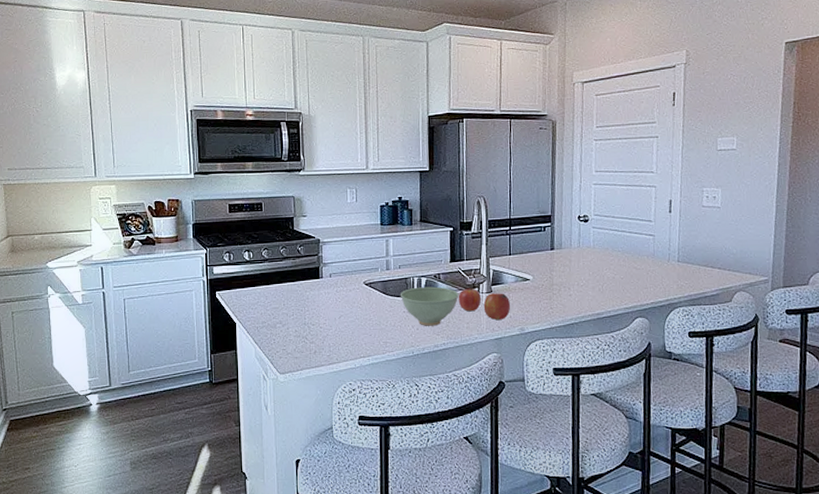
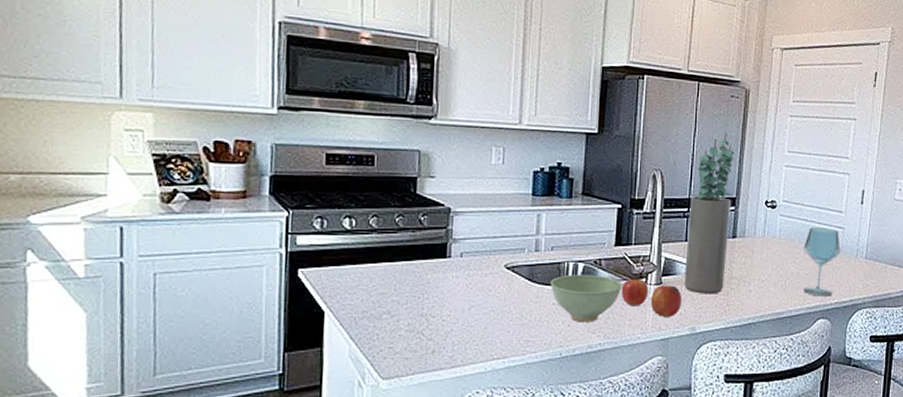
vase: none [510,160,548,299] -> present [684,133,735,294]
wine glass: none [617,236,653,298] -> present [804,227,841,296]

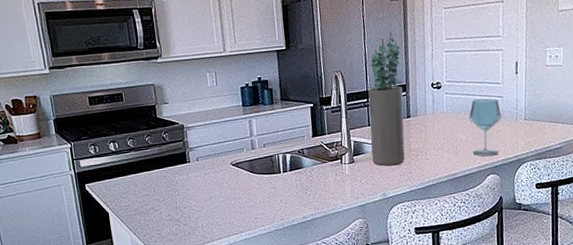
bowl: present [550,274,623,322] -> none [266,161,323,200]
fruit: present [621,276,649,306] -> none [322,159,345,183]
fruit: present [650,285,682,317] -> none [347,162,373,188]

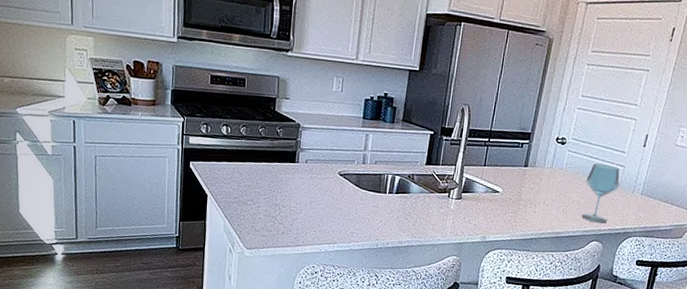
vase: present [368,32,405,166] -> none [480,76,534,212]

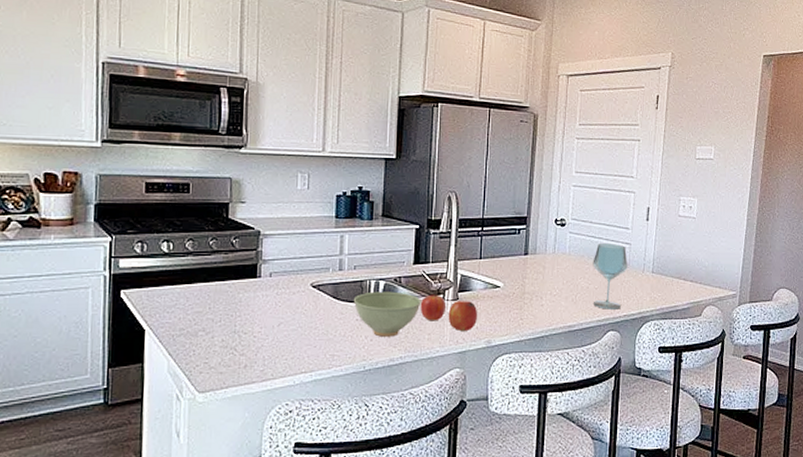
bowl: none [372,184,430,224] -> present [353,291,421,337]
fruit: none [427,191,451,215] -> present [420,293,447,321]
fruit: none [450,200,477,226] -> present [448,301,478,331]

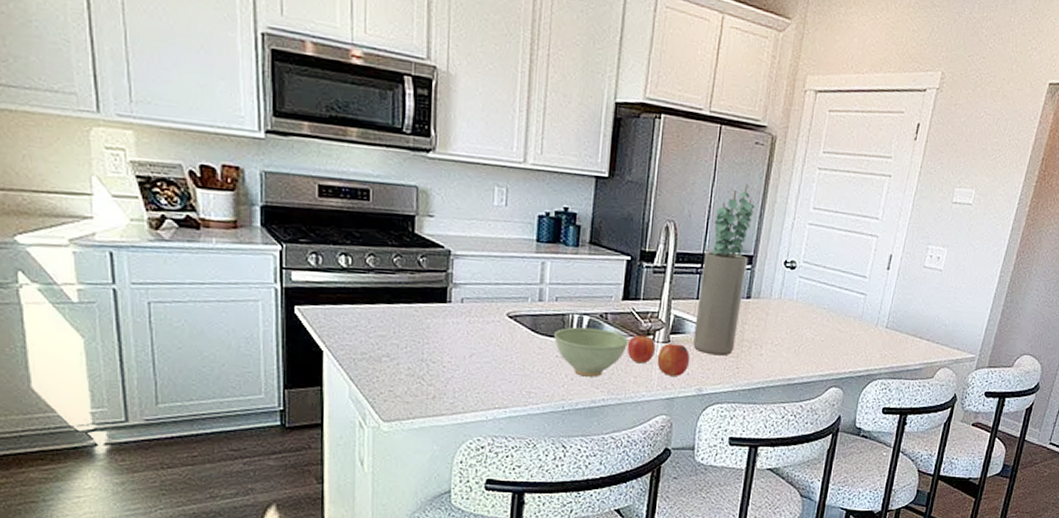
vase: none [480,156,525,309] -> present [693,184,755,356]
wine glass: present [593,244,628,310] -> none [818,292,861,365]

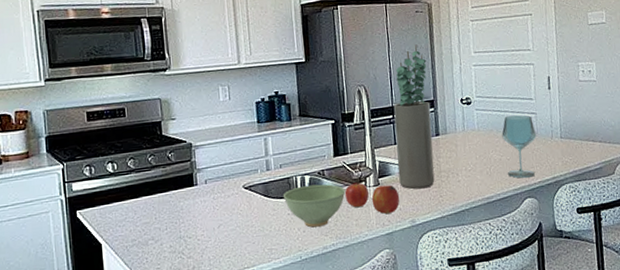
wine glass: none [818,292,861,365] -> present [502,115,537,178]

